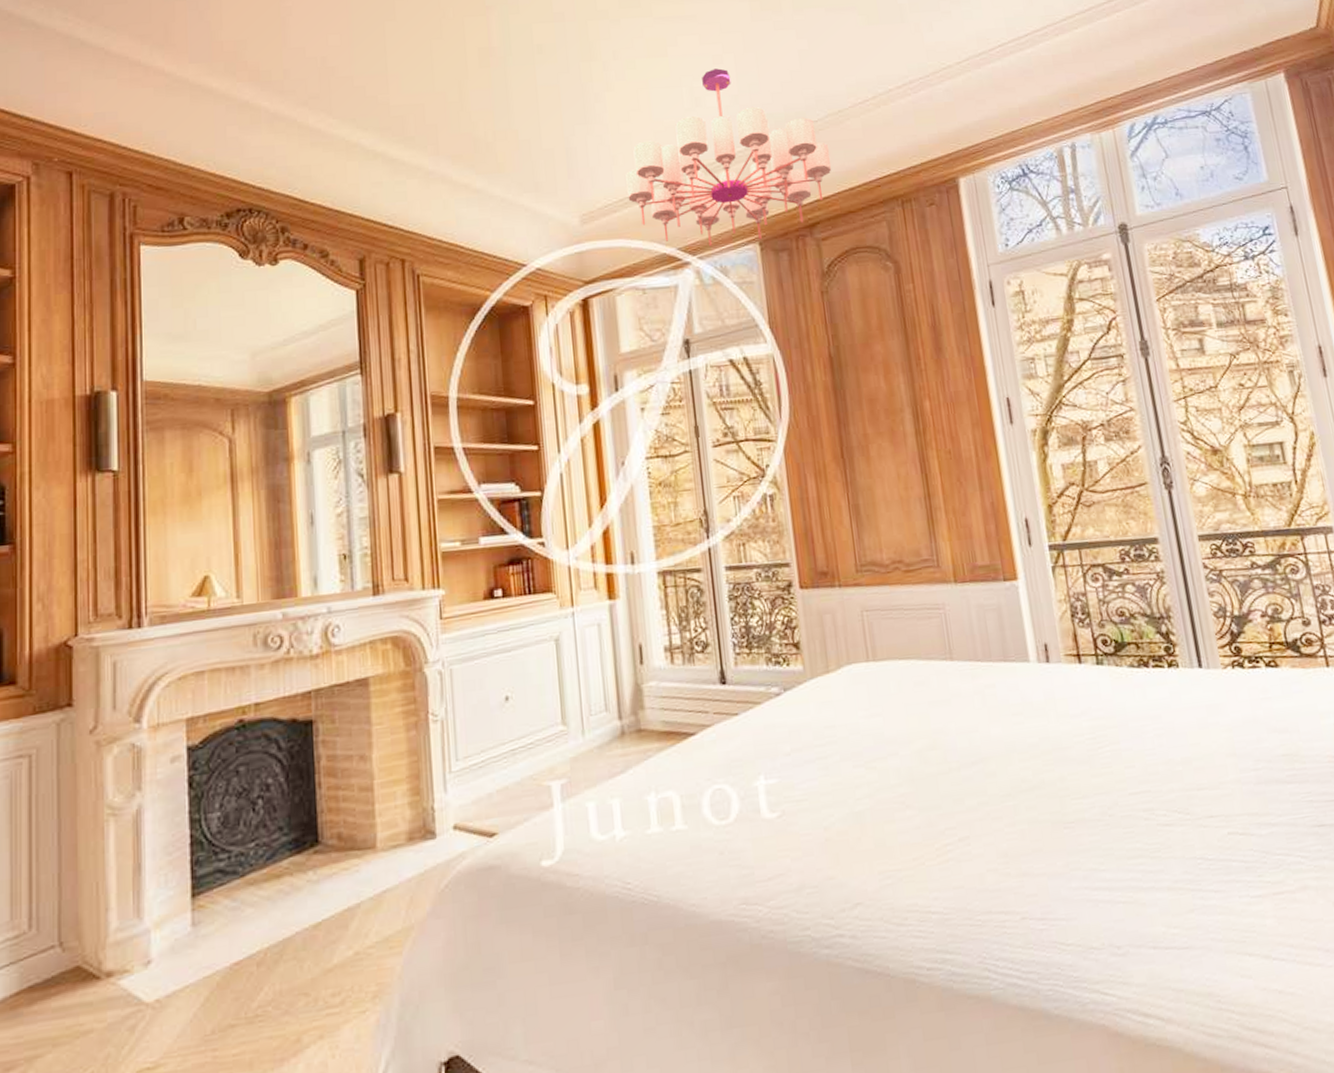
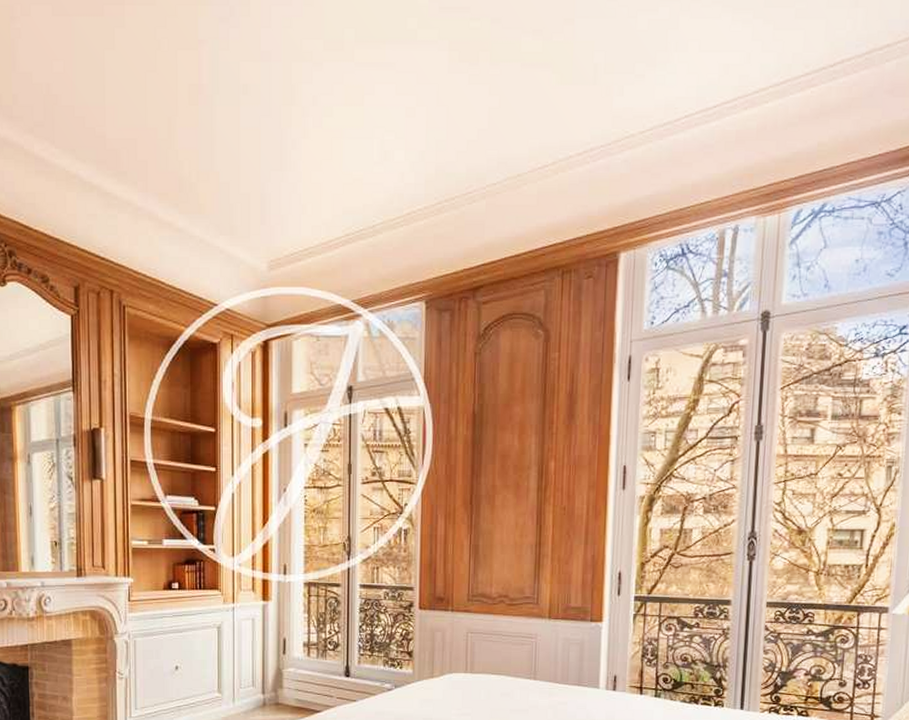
chandelier: present [626,68,832,247] -> none [312,122,503,301]

